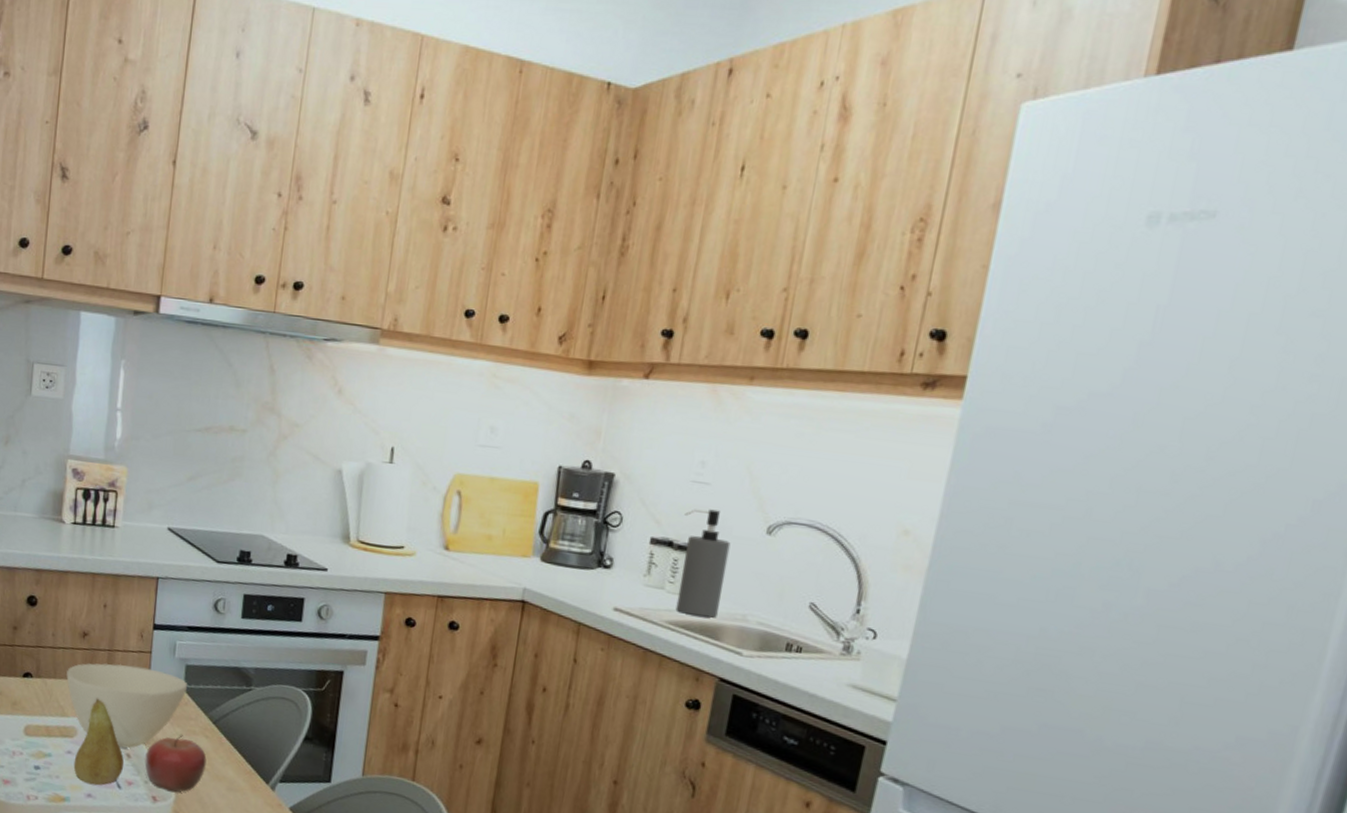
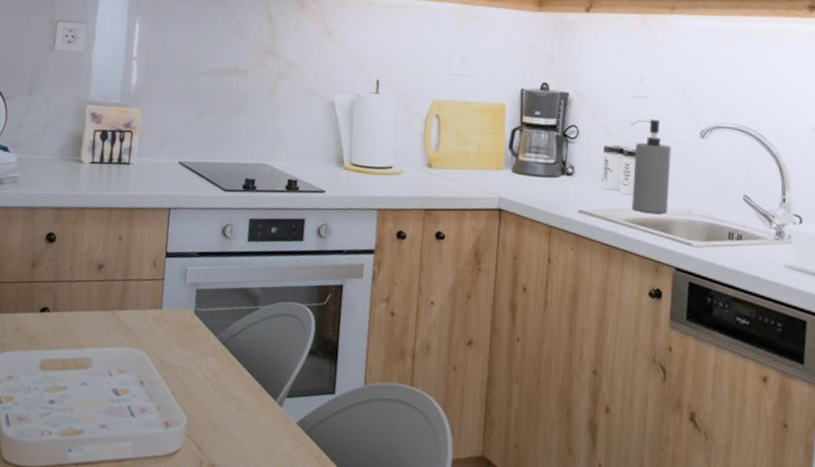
bowl: present [66,662,188,749] -> none [82,292,199,376]
fruit: present [73,697,124,786] -> none [88,327,137,416]
fruit: present [144,734,207,793] -> none [157,358,217,417]

